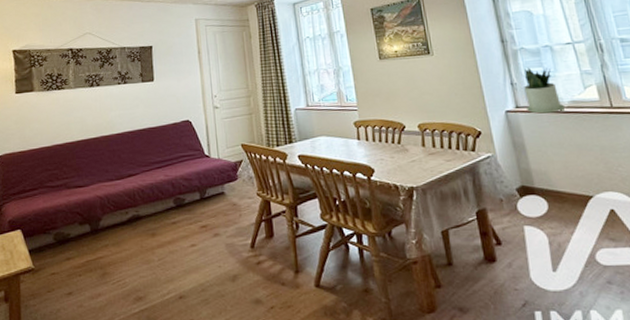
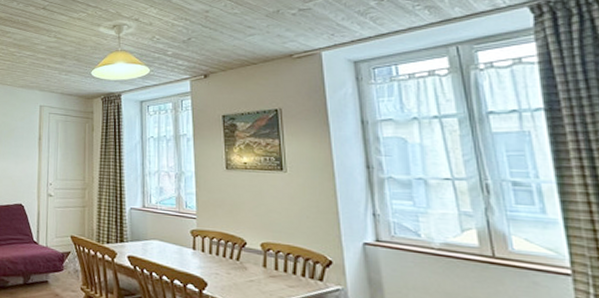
planter: present [523,67,566,114] -> none [387,199,436,253]

